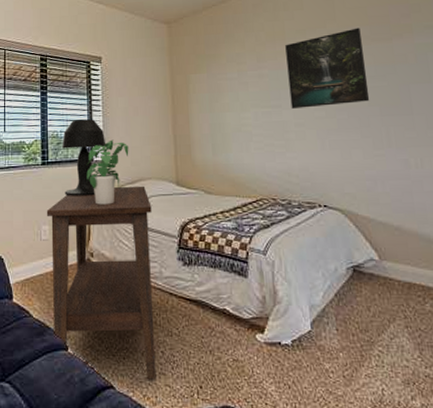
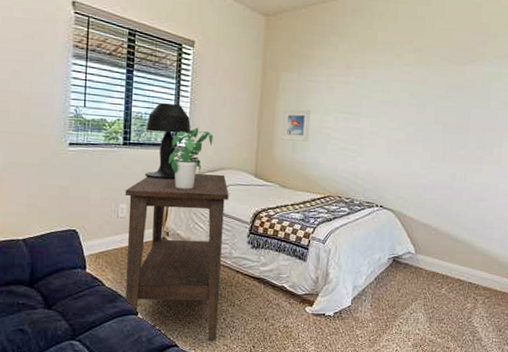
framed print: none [198,109,229,143] -> present [281,109,311,142]
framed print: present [285,27,370,109] -> none [369,48,442,119]

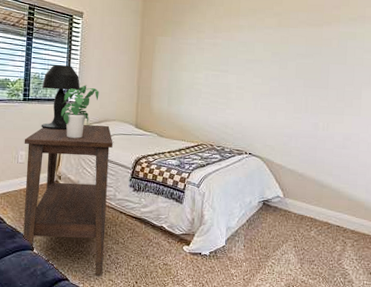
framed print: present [281,109,311,142] -> none [158,68,184,96]

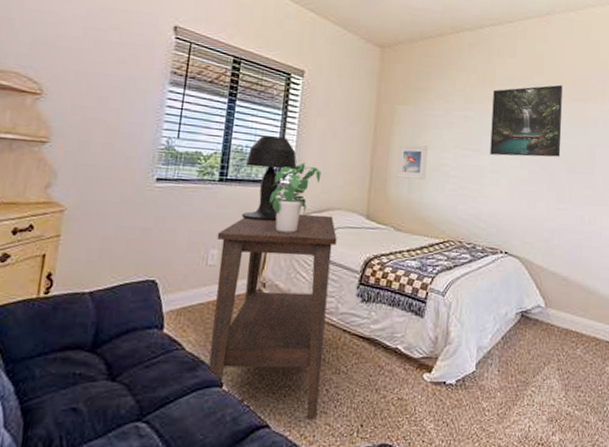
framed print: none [158,68,184,96] -> present [396,145,428,180]
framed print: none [235,13,300,75] -> present [490,85,563,157]

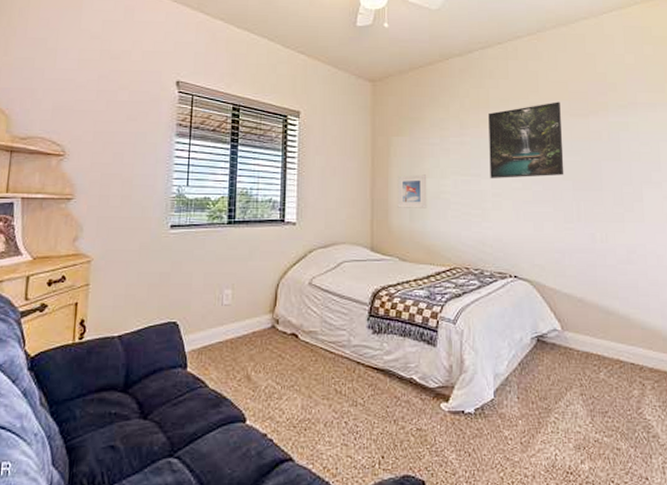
side table: present [208,214,337,417] -> none [230,250,344,450]
table lamp: present [241,135,297,222] -> none [250,177,300,259]
potted plant: present [269,162,321,233] -> none [276,200,324,269]

